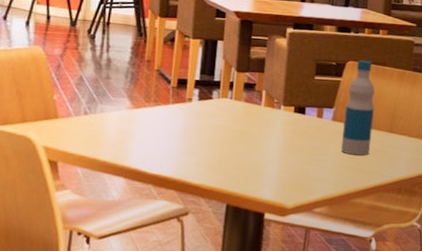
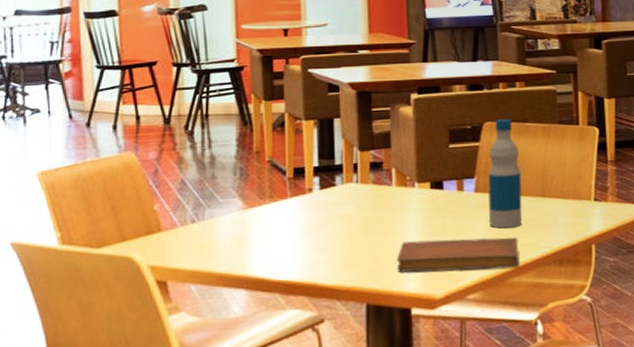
notebook: none [257,155,365,190] -> present [396,237,519,272]

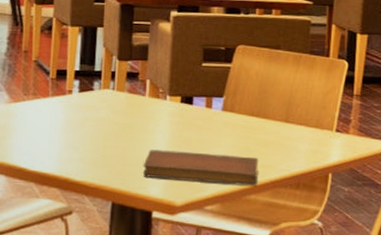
bottle: present [488,118,523,229] -> none [233,43,268,148]

